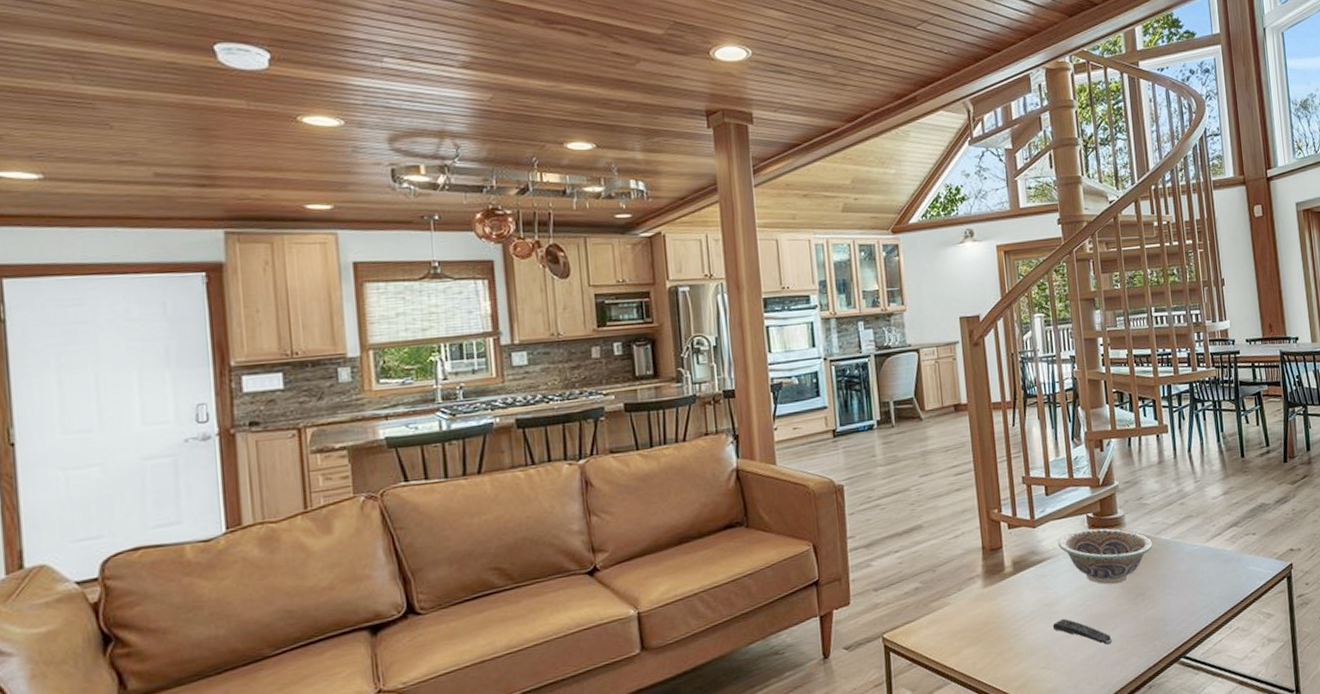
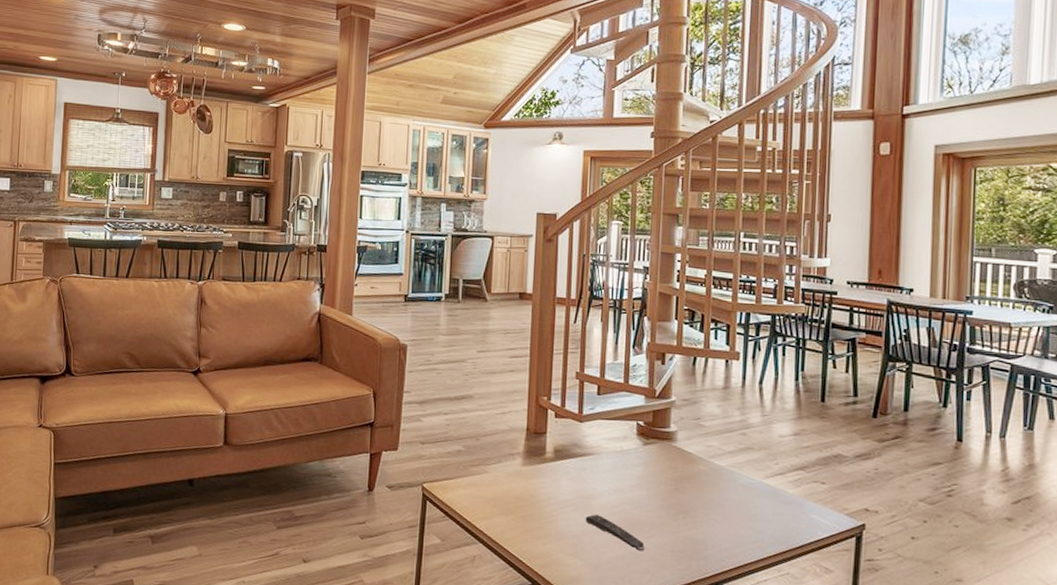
decorative bowl: present [1057,528,1153,585] -> none [602,435,705,496]

